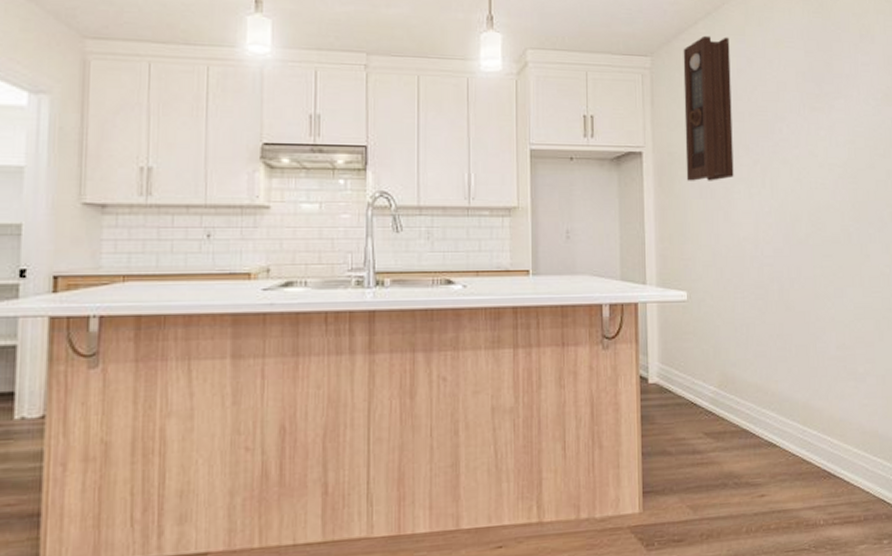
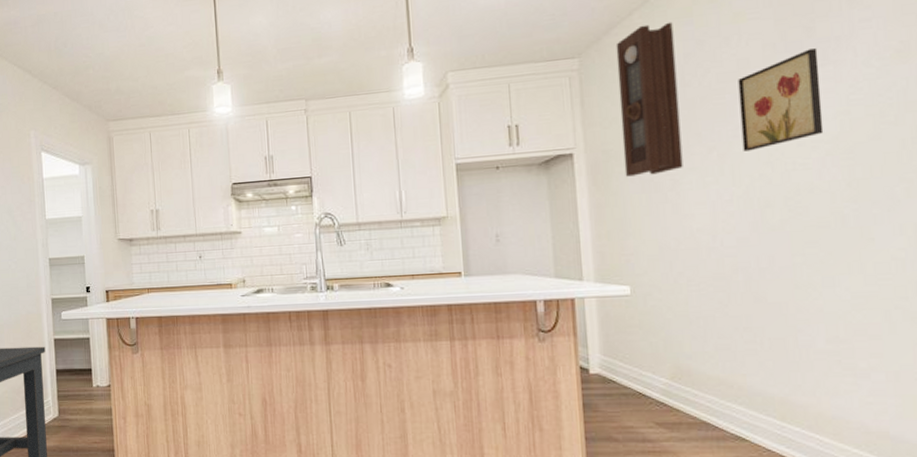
wall art: none [777,82,837,167] -> present [738,48,824,151]

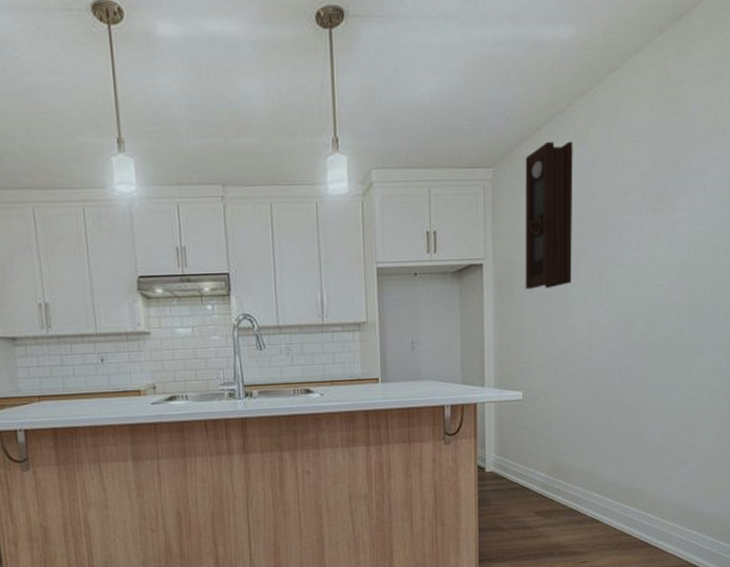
wall art: present [738,48,824,151] -> none [617,181,679,271]

